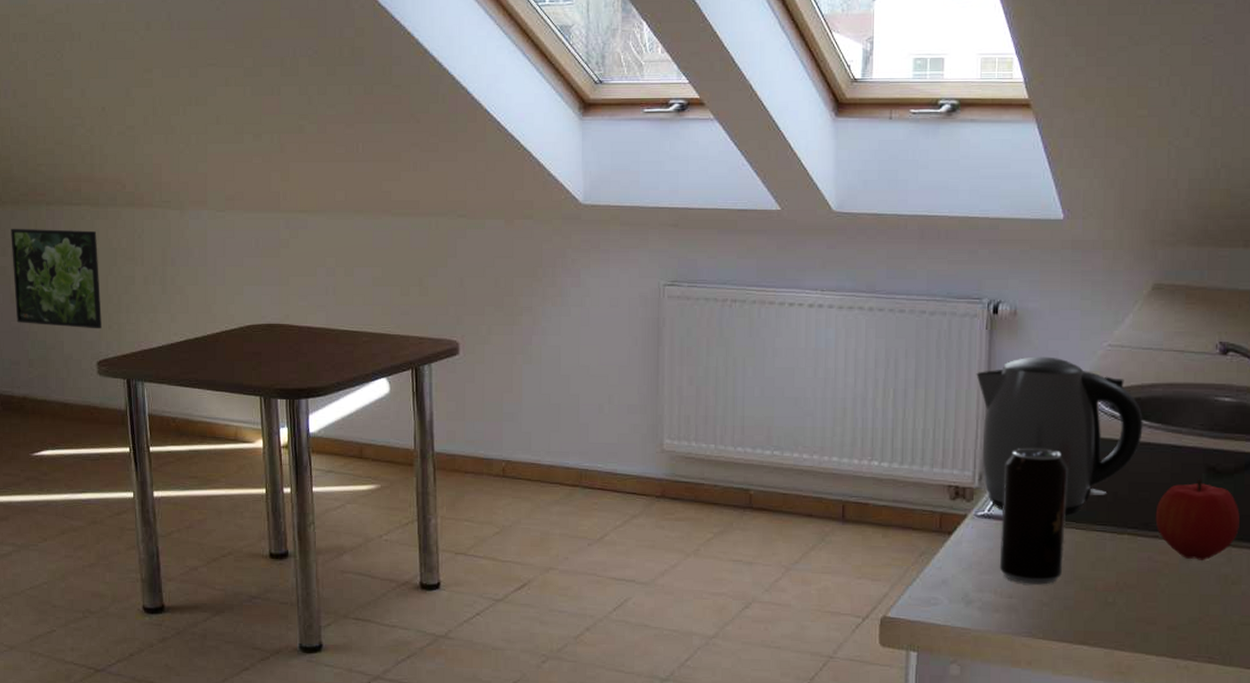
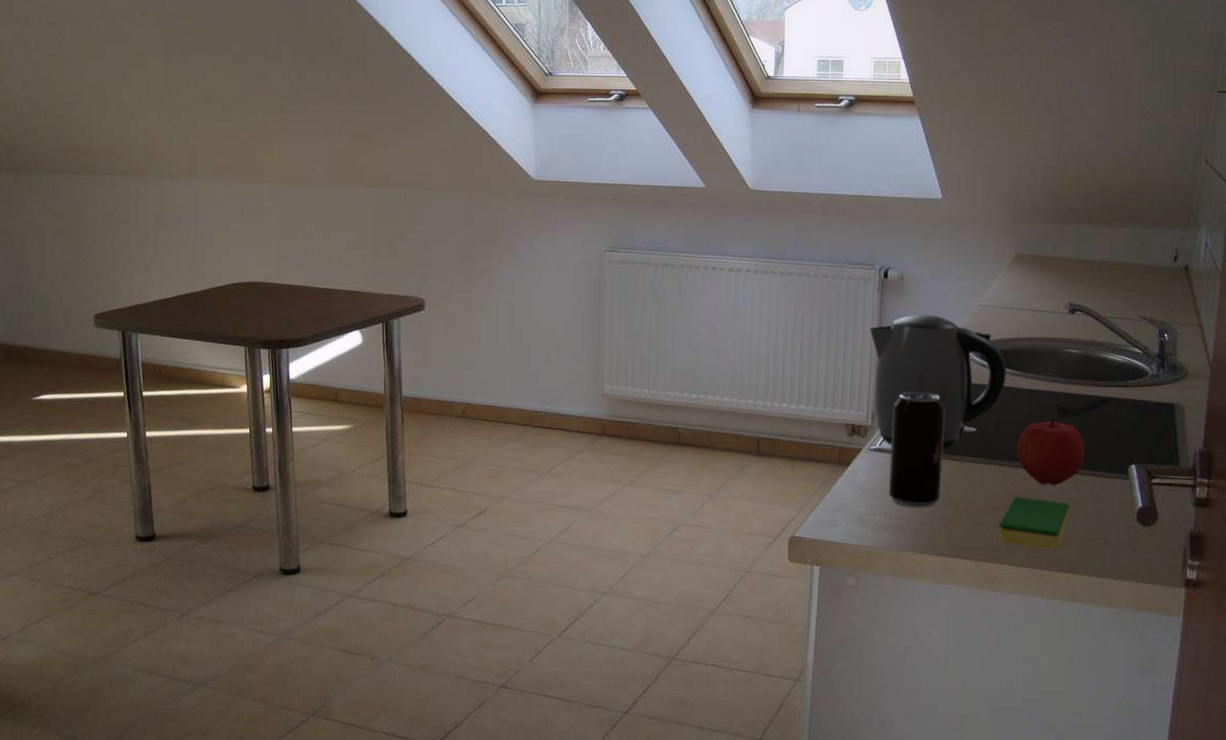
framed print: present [11,228,102,329] -> none [13,193,98,286]
dish sponge: none [1133,573,1221,637] -> present [998,497,1069,550]

